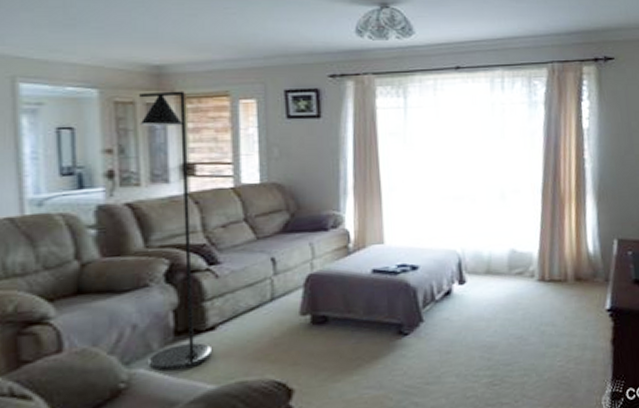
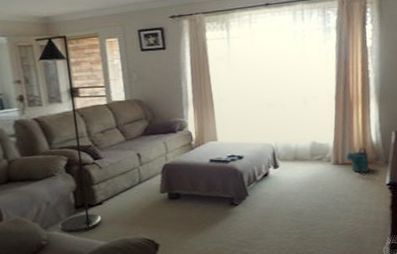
watering can: none [555,259,584,295] -> present [346,147,369,174]

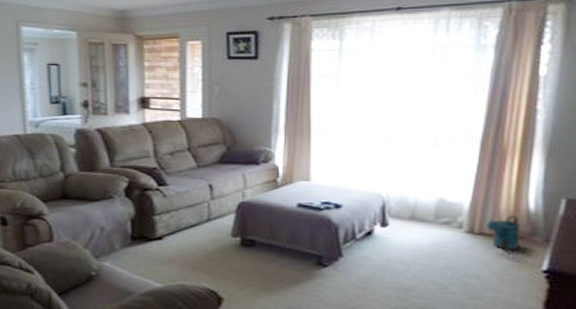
floor lamp: present [35,35,101,234] -> none [107,33,159,268]

